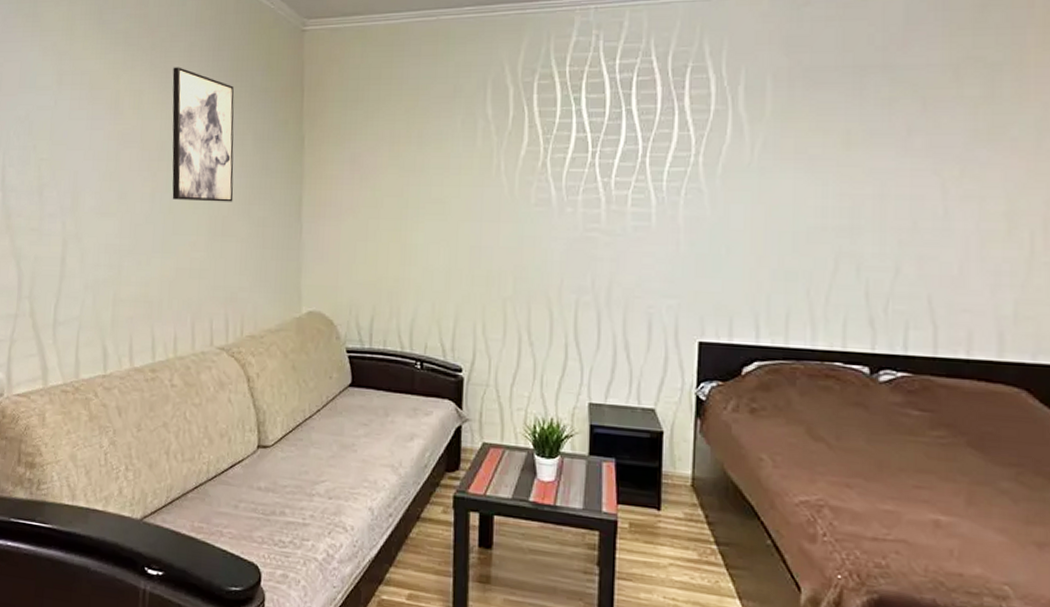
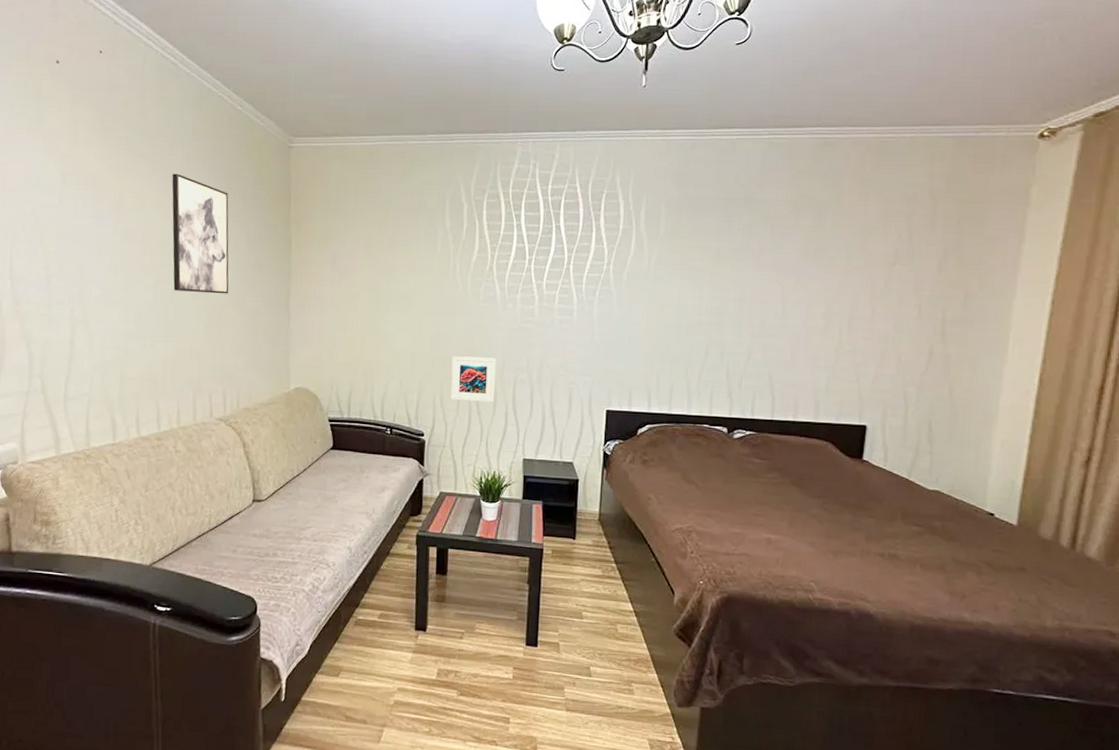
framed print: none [495,273,553,331] -> present [450,356,497,402]

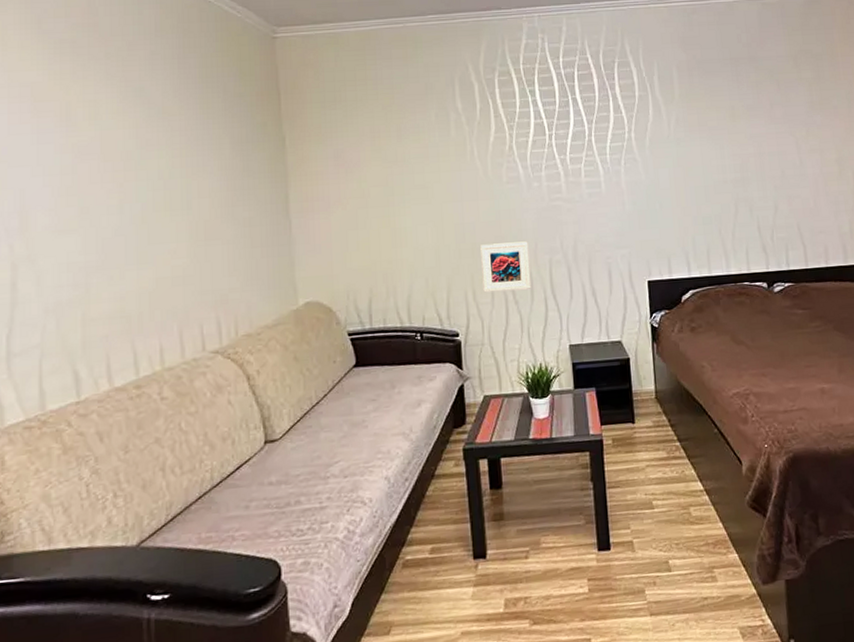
wall art: present [172,173,229,294] -> none [133,75,215,209]

